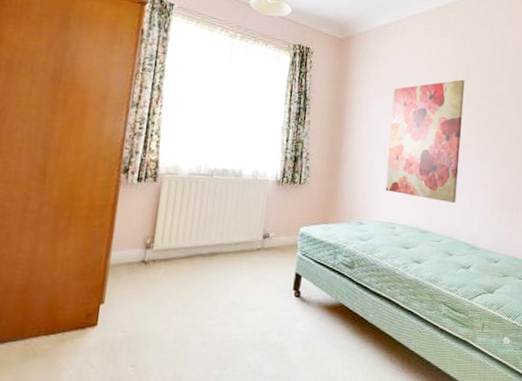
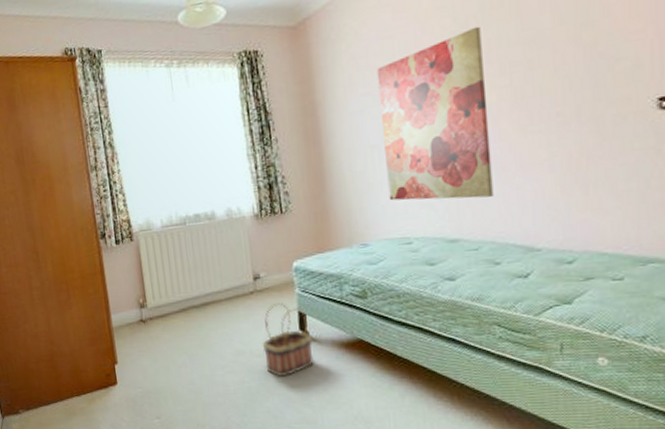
basket: none [255,262,303,333] -> present [262,303,314,377]

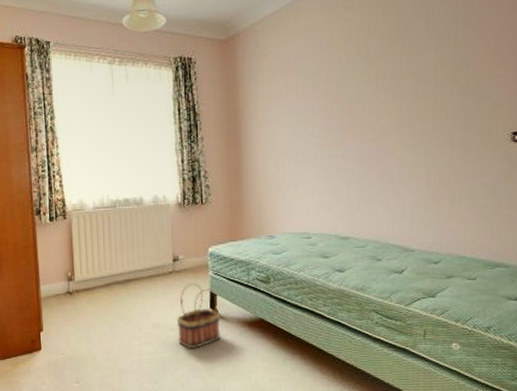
wall art: present [376,26,494,201] -> none [292,58,380,203]

